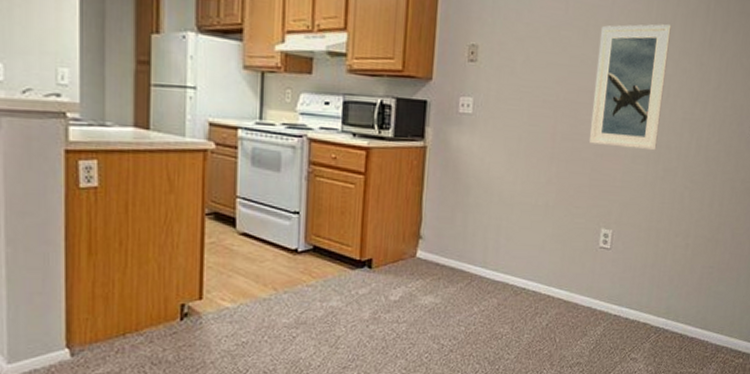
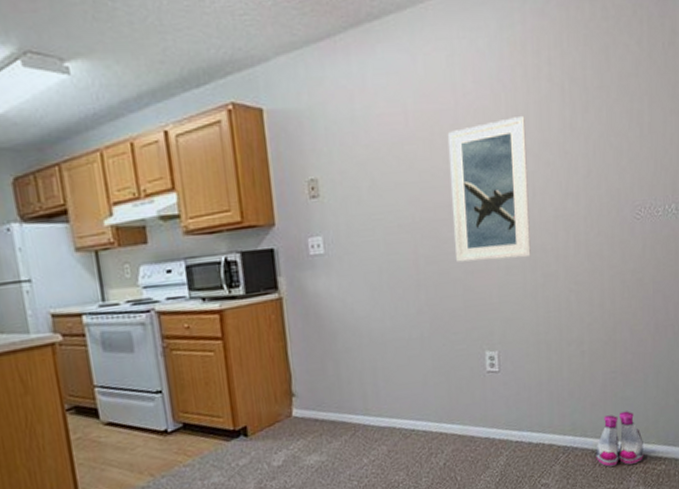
boots: none [683,304,727,353] -> present [596,411,645,467]

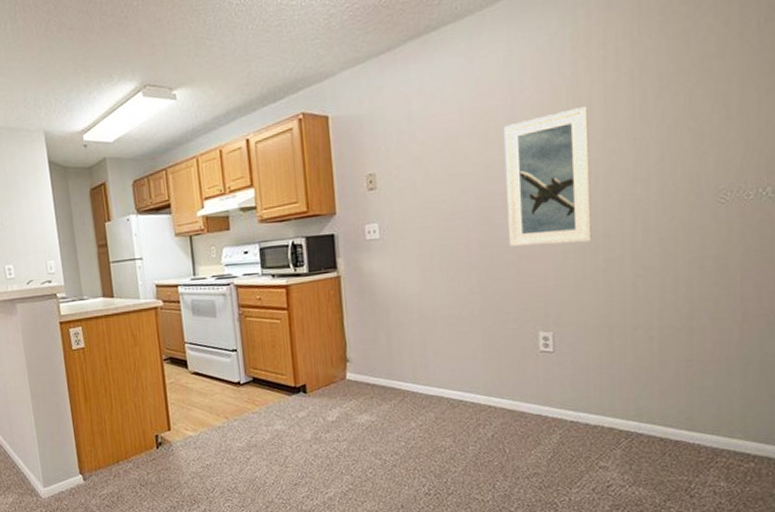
boots: present [596,411,645,467] -> none [665,401,728,458]

